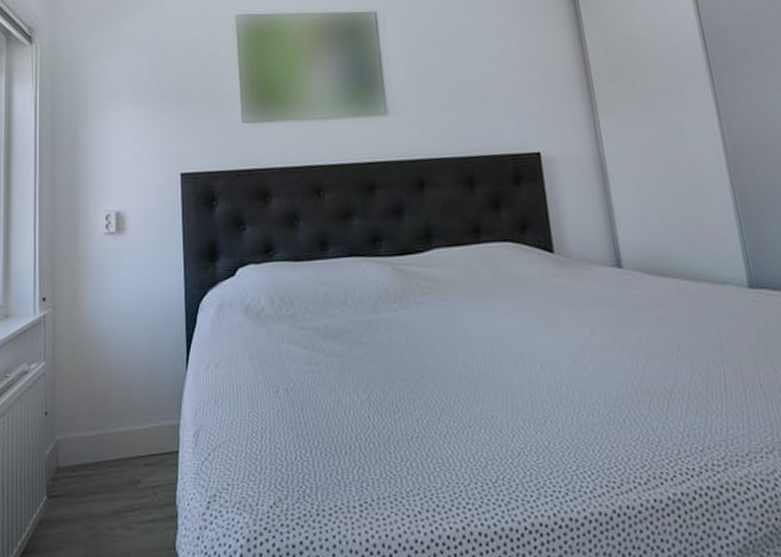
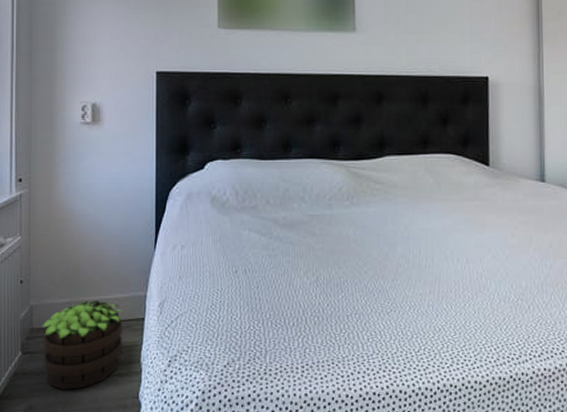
potted plant: none [68,431,156,540] -> present [42,300,124,390]

